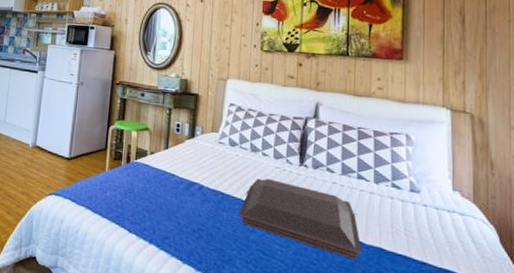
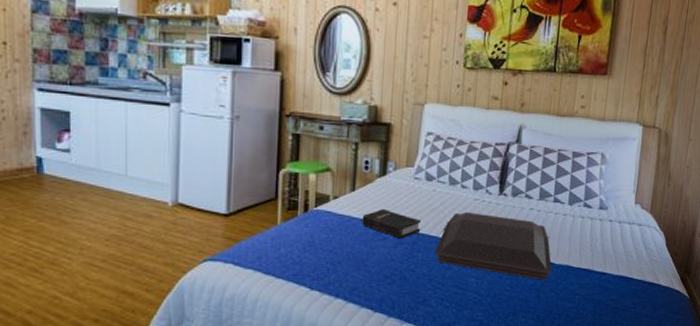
hardback book: none [173,166,226,197] -> present [362,208,422,239]

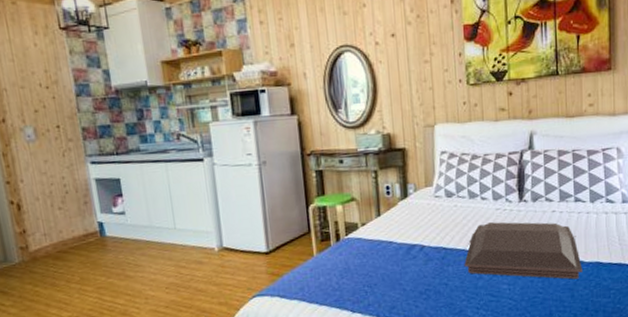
hardback book: present [362,208,422,239] -> none [390,228,448,256]

